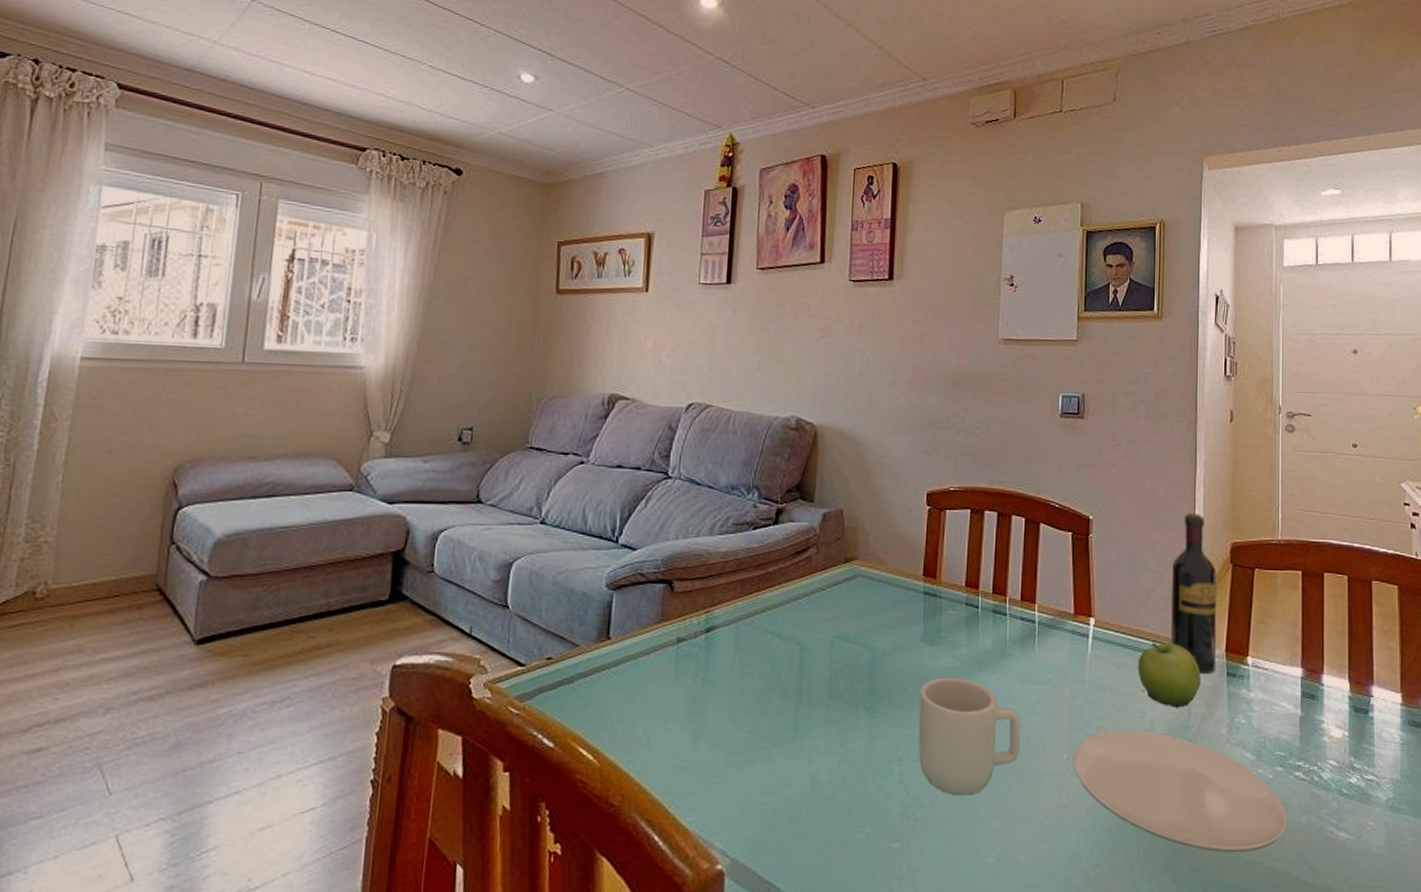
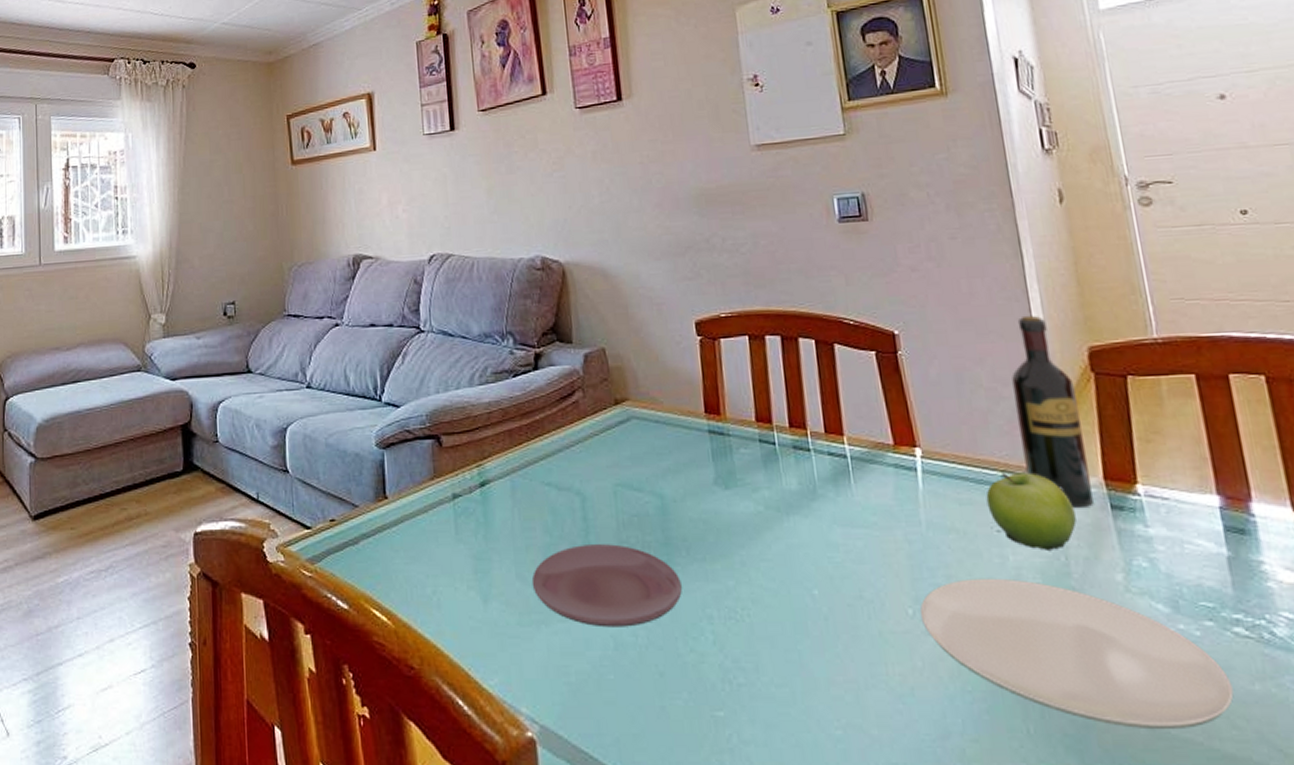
plate: none [742,691,879,768] -> present [531,544,682,628]
mug: present [918,677,1021,796] -> none [721,523,853,658]

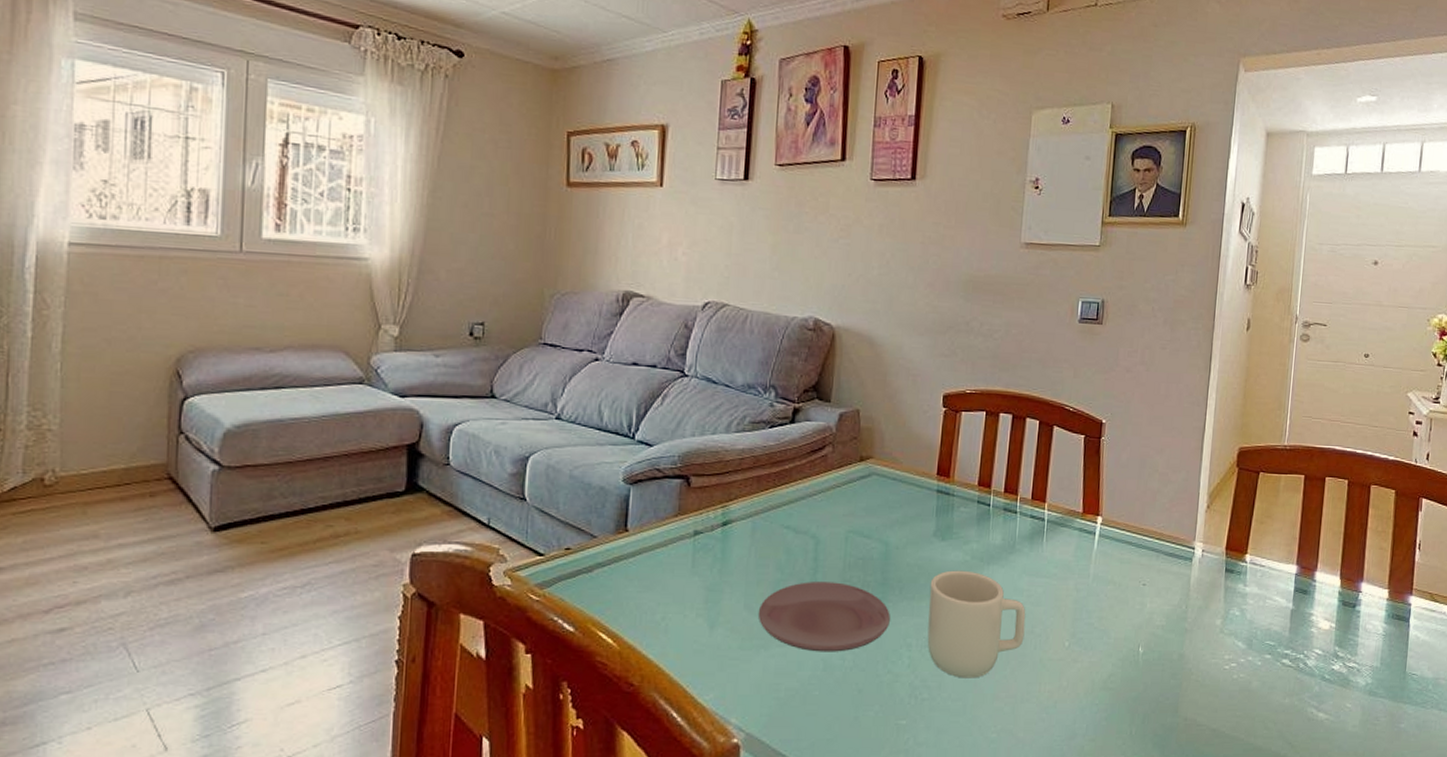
mug: none [721,523,853,658] -> present [927,570,1026,678]
plate: present [919,578,1234,730] -> none [1073,620,1272,731]
fruit: present [986,472,1077,550] -> none [1140,540,1201,601]
wine bottle: present [1010,315,1094,508] -> none [1174,418,1223,569]

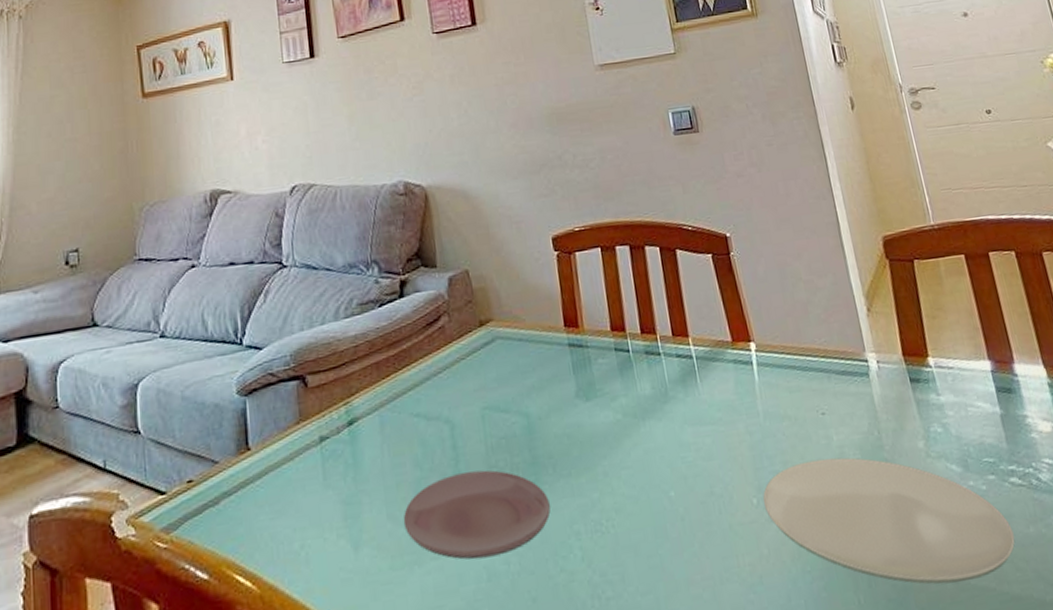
mug: present [927,570,1026,678] -> none [584,431,706,565]
plate: none [1073,620,1272,731] -> present [763,457,1015,584]

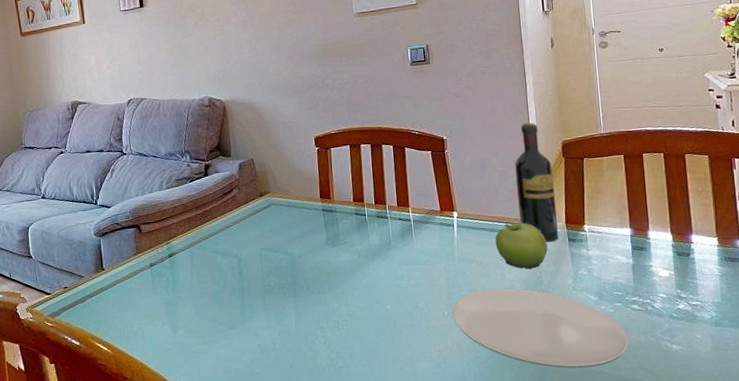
plate: present [403,470,551,560] -> none [205,287,304,341]
fruit: none [810,356,885,427] -> present [495,222,548,269]
wine bottle: none [823,211,896,384] -> present [514,122,559,242]

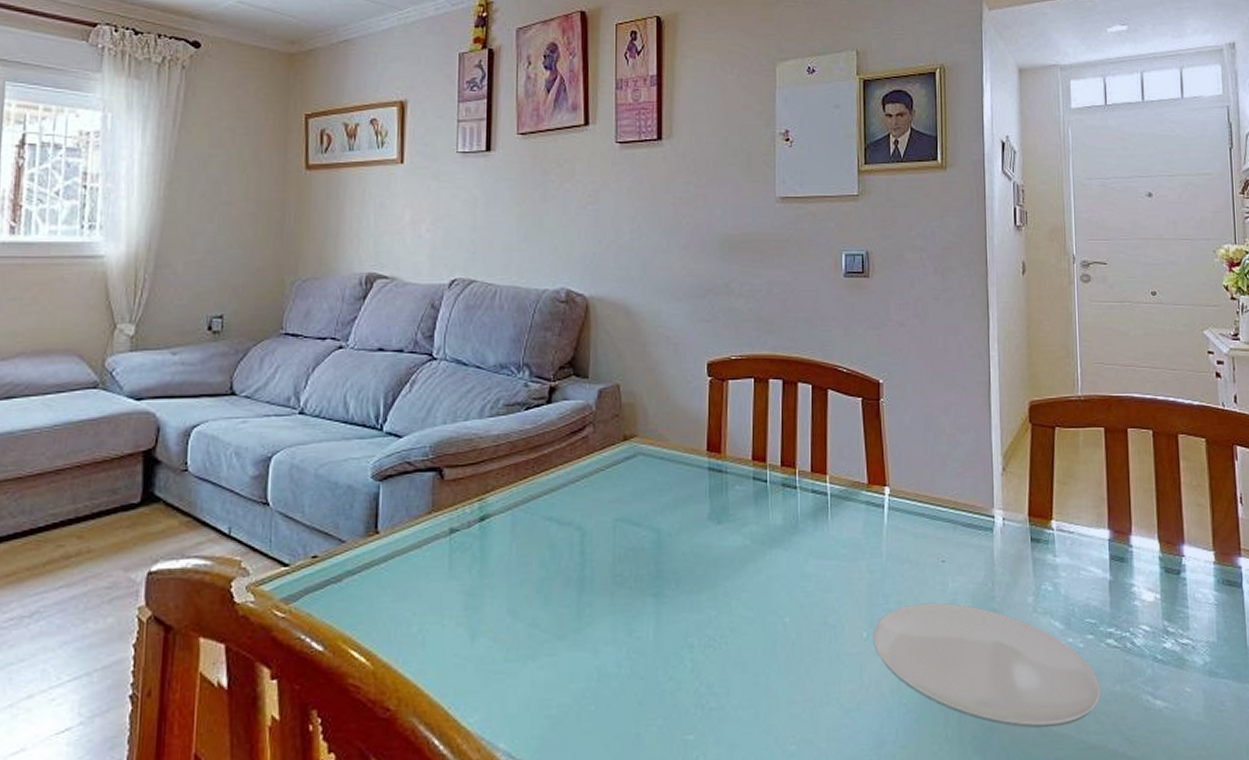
fruit: present [495,222,548,269] -> none [937,510,1004,578]
wine bottle: present [514,122,559,242] -> none [967,371,1019,540]

